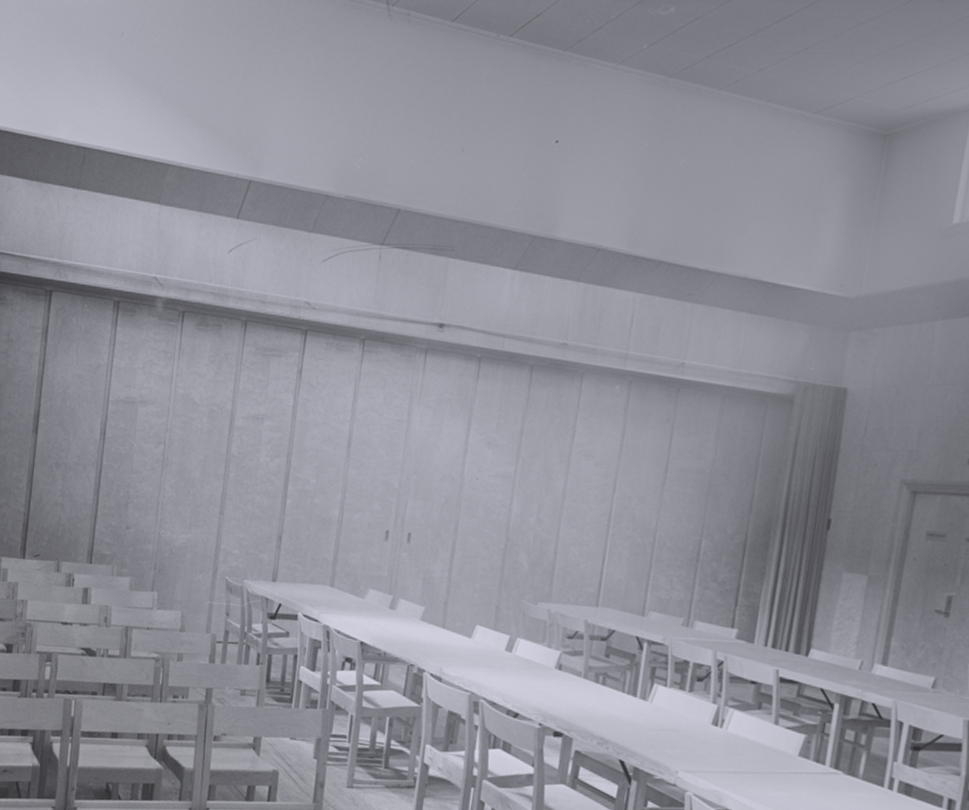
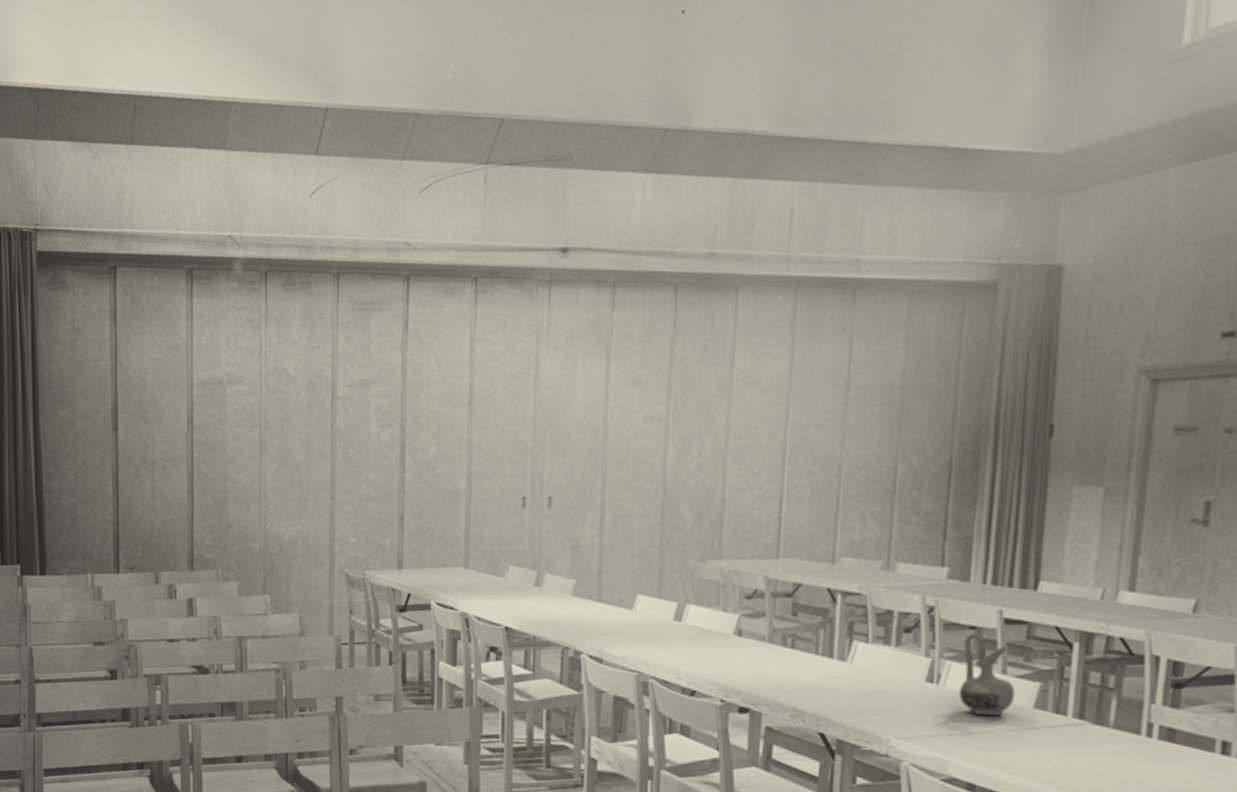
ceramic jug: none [737,687,785,760] -> present [958,633,1016,717]

